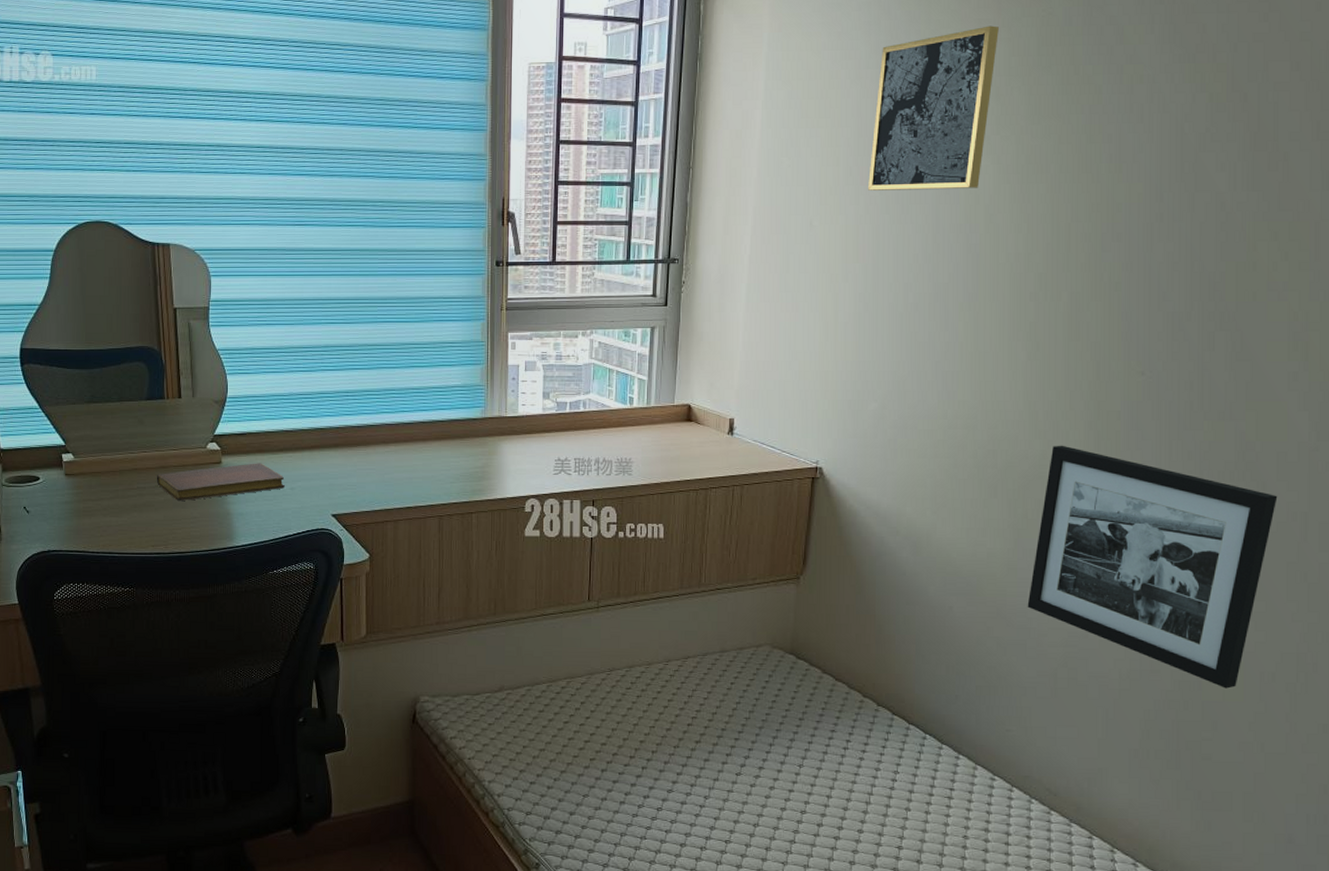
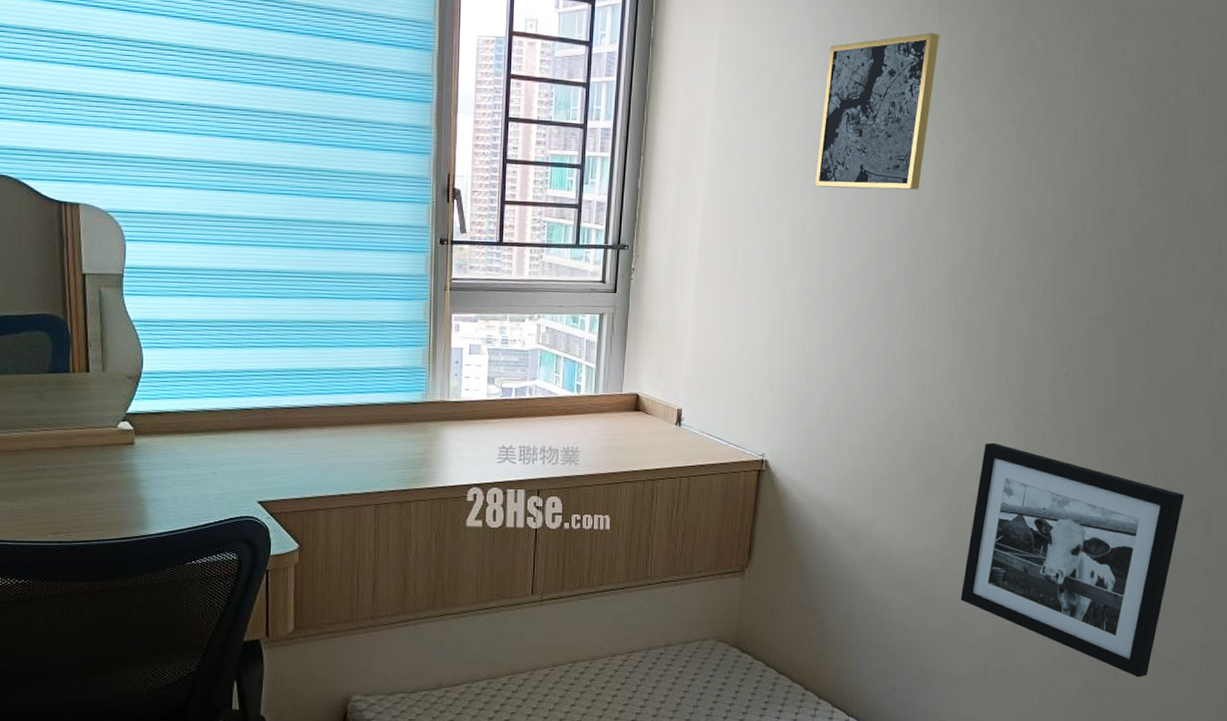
notebook: present [156,463,285,502] -> none [58,444,206,485]

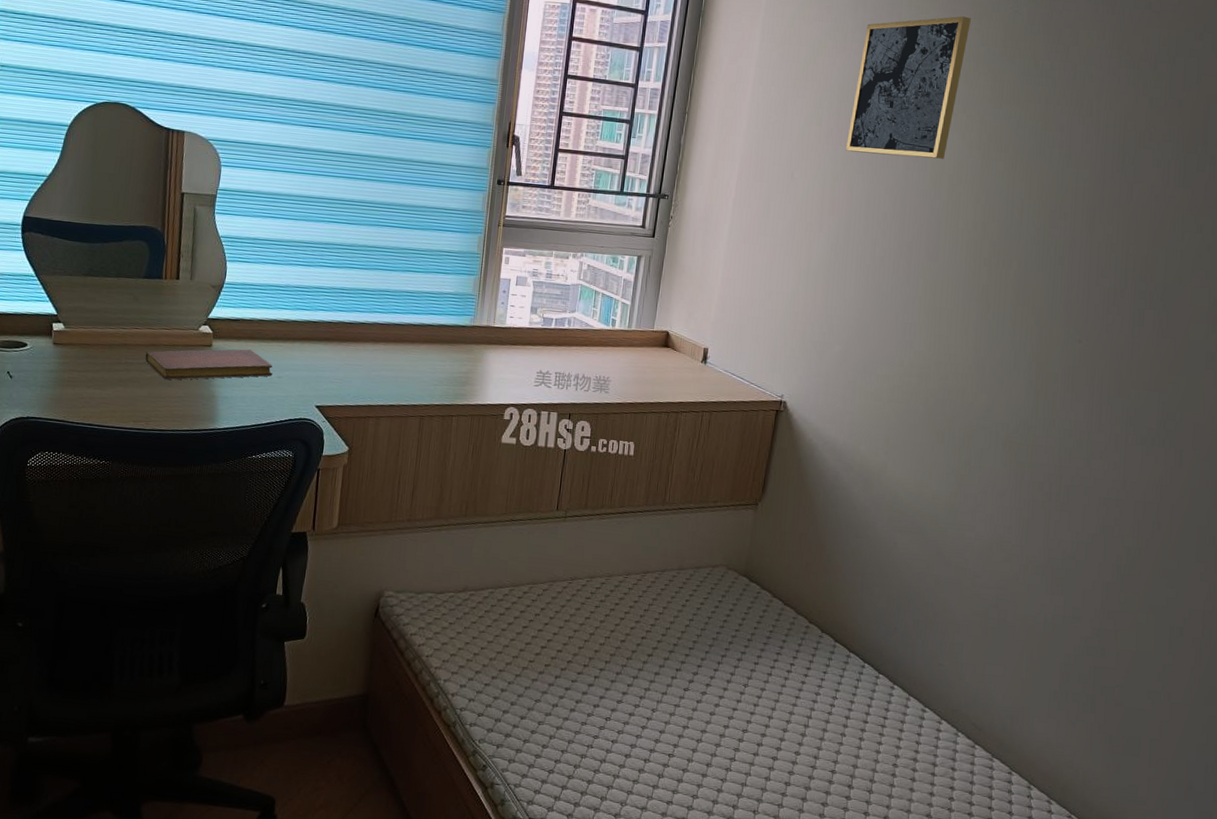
notebook: none [58,444,206,485] -> present [145,349,273,380]
picture frame: present [960,442,1185,677] -> none [965,400,1193,640]

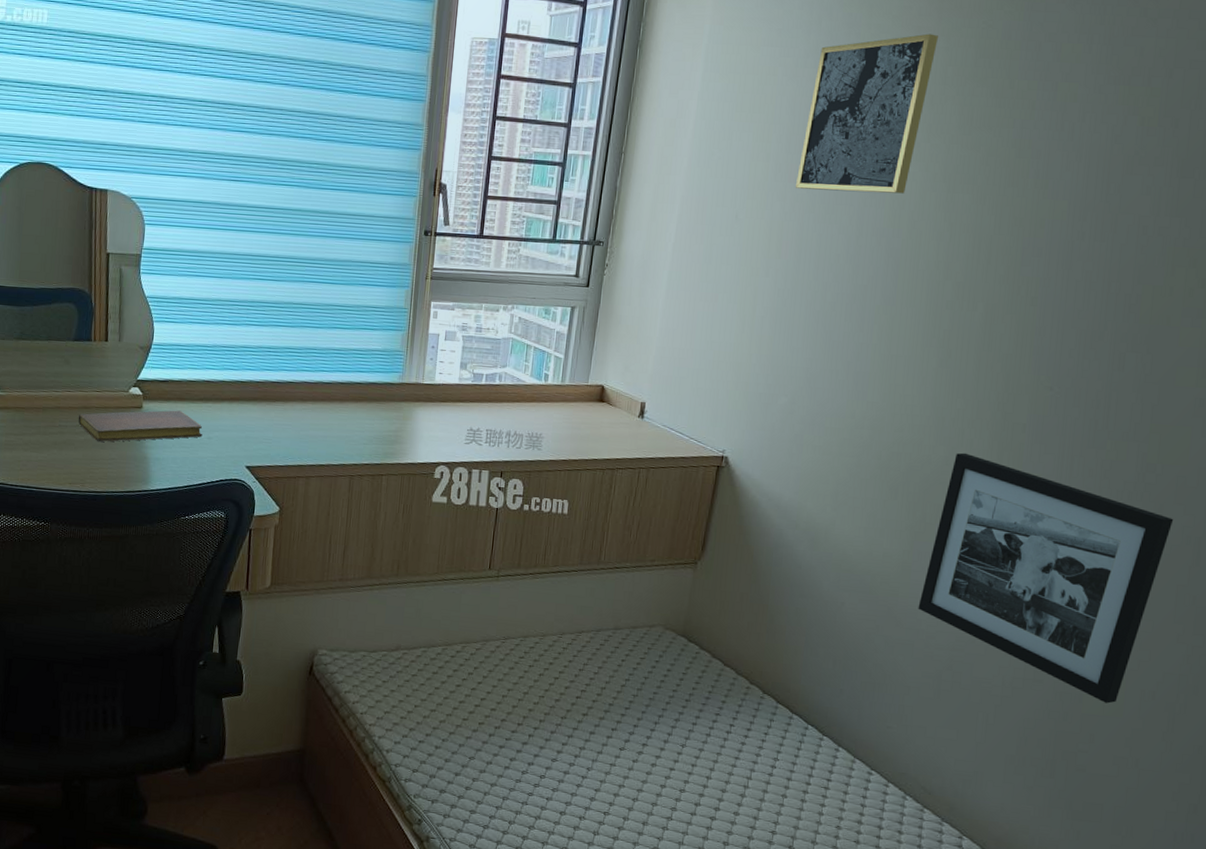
picture frame: none [965,400,1193,640] -> present [918,452,1174,704]

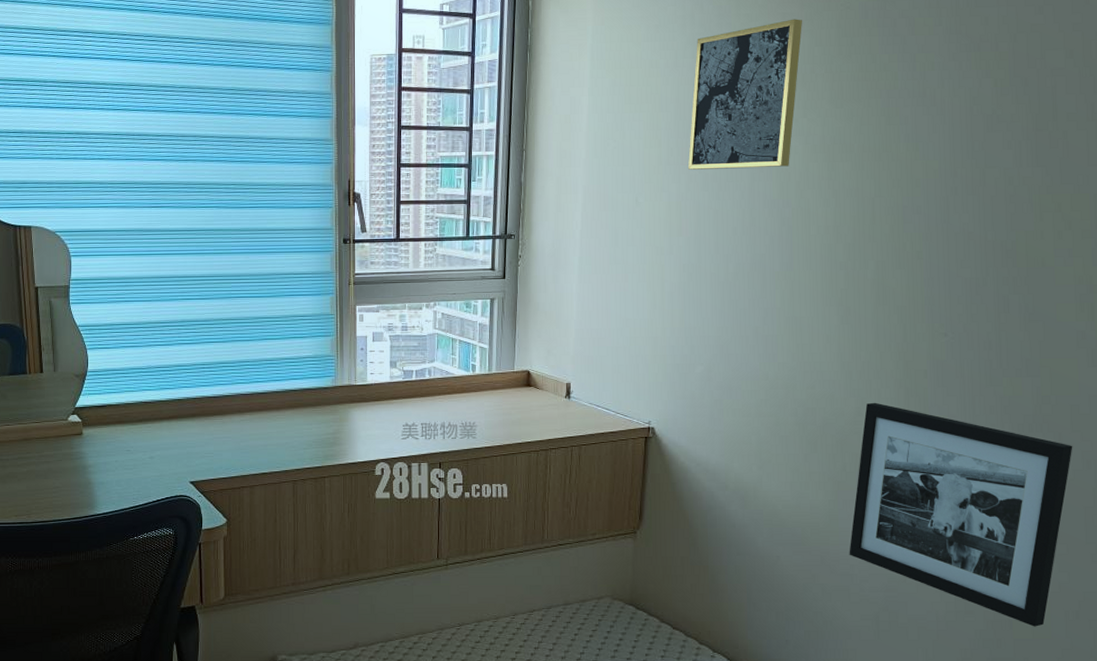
notebook: present [78,410,202,442] -> none [19,433,144,472]

